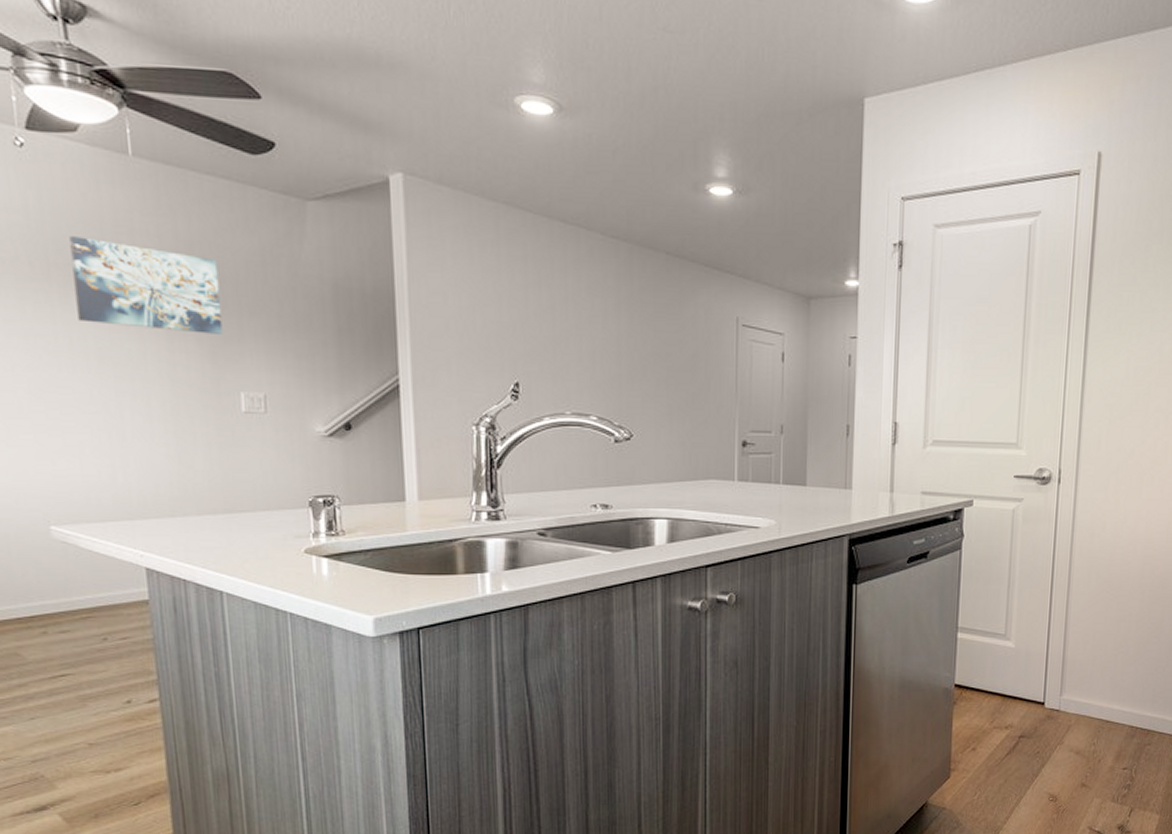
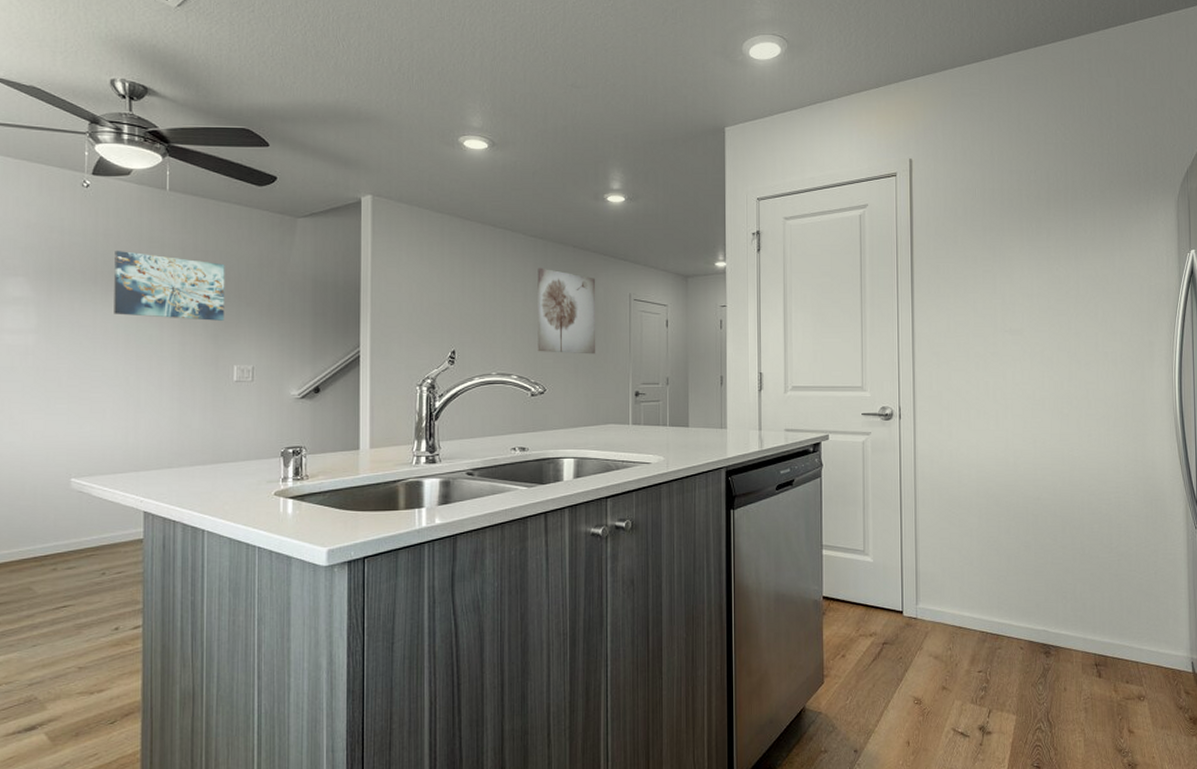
wall art: none [621,279,695,393] -> present [537,268,596,354]

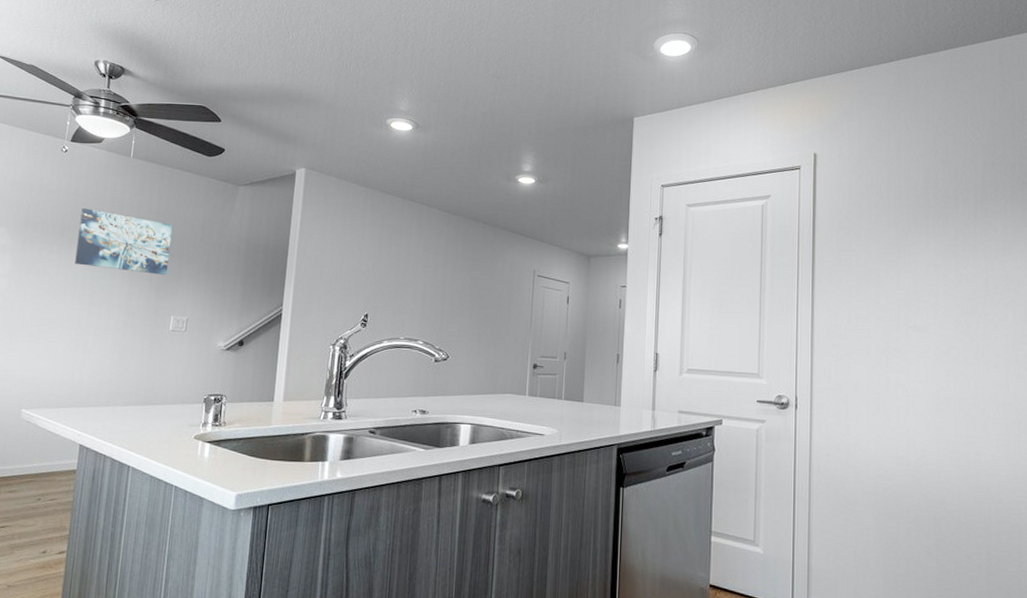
wall art: present [537,268,596,354] -> none [444,241,503,326]

